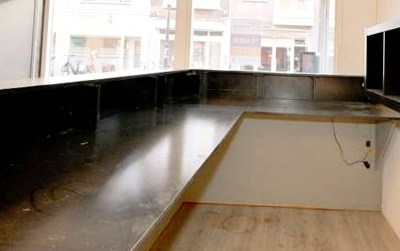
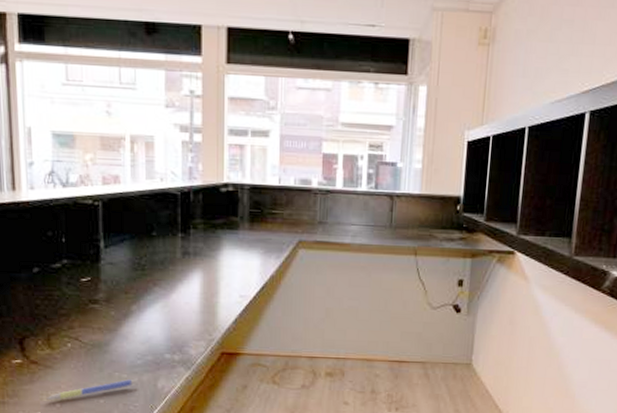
pen: none [45,224,117,243] -> present [47,379,138,400]

